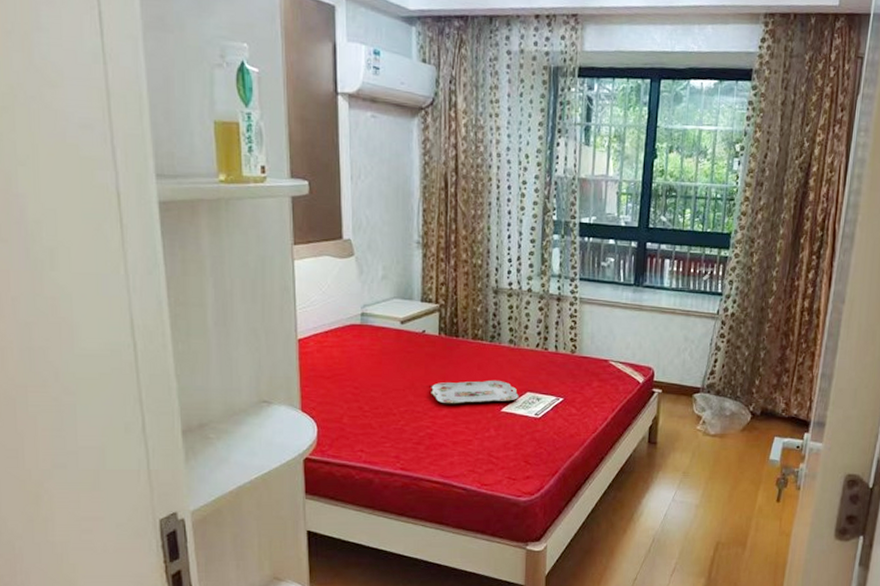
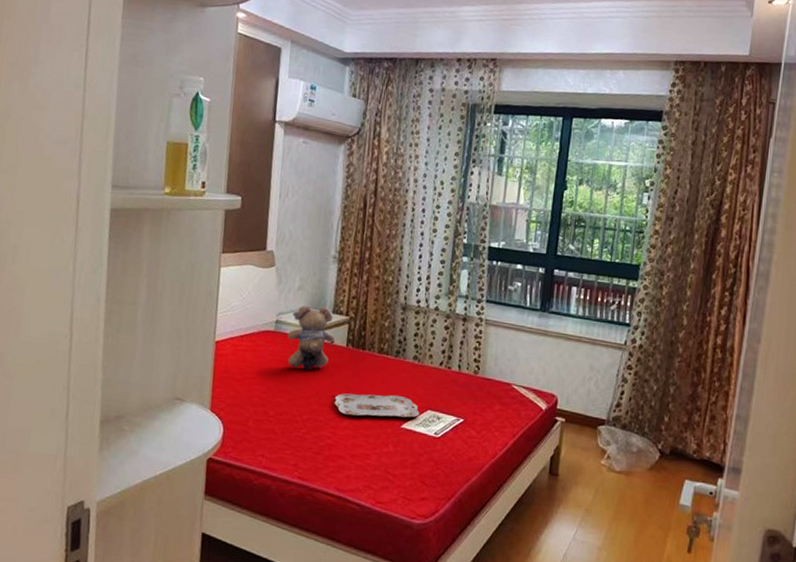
teddy bear: none [376,295,425,362] -> present [287,305,335,370]

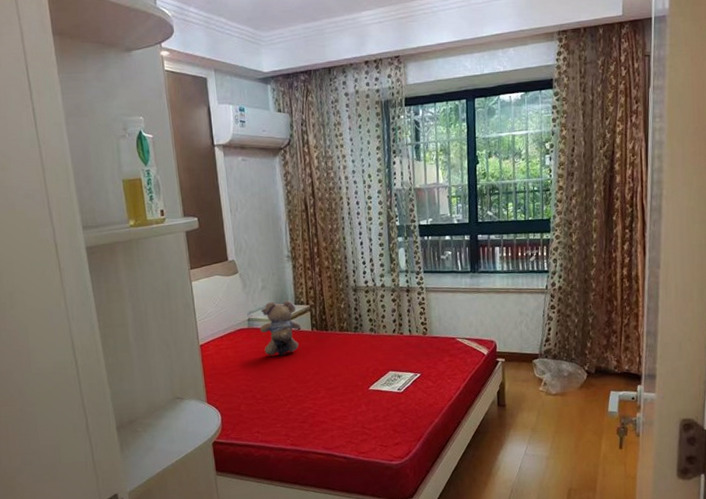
serving tray: present [334,393,420,418] -> none [309,363,383,387]

